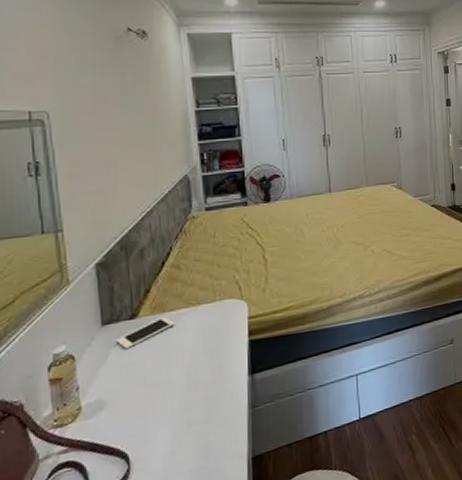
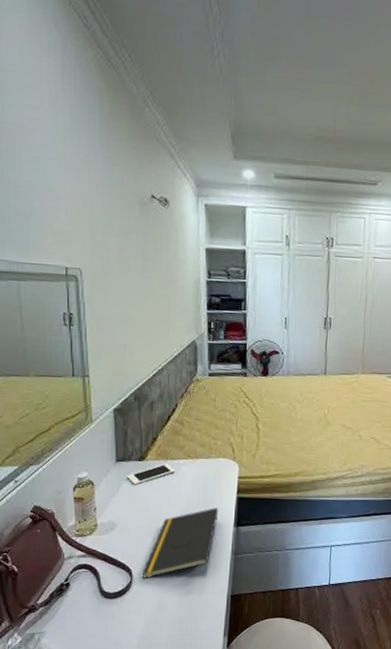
notepad: none [141,357,230,462] -> present [141,508,219,578]

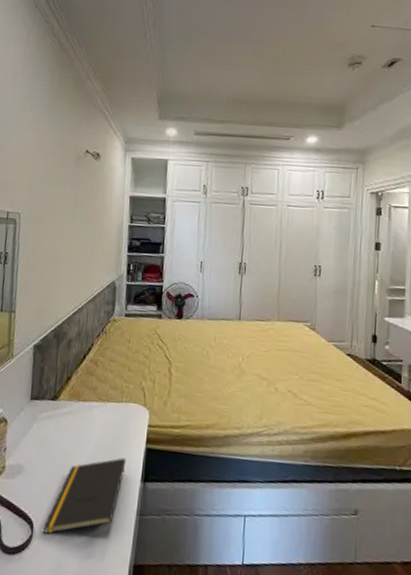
cell phone: present [127,463,175,485] -> none [39,405,86,426]

